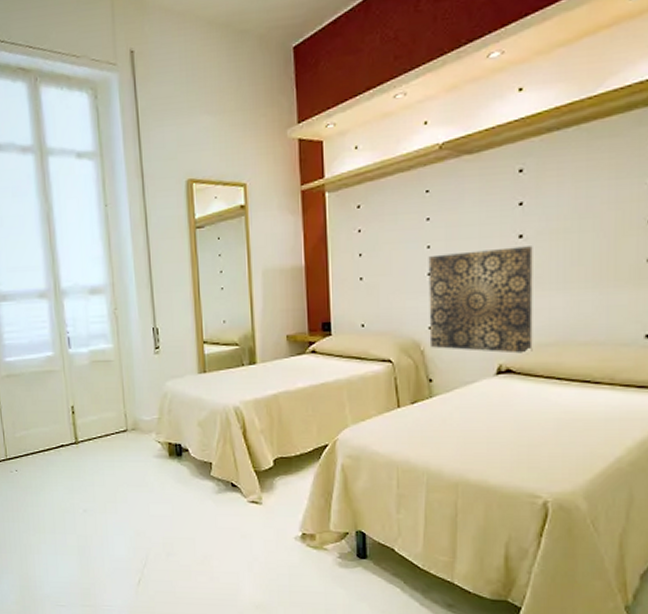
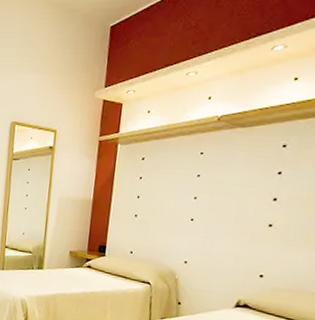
wall art: present [428,246,533,354] -> none [183,205,284,294]

